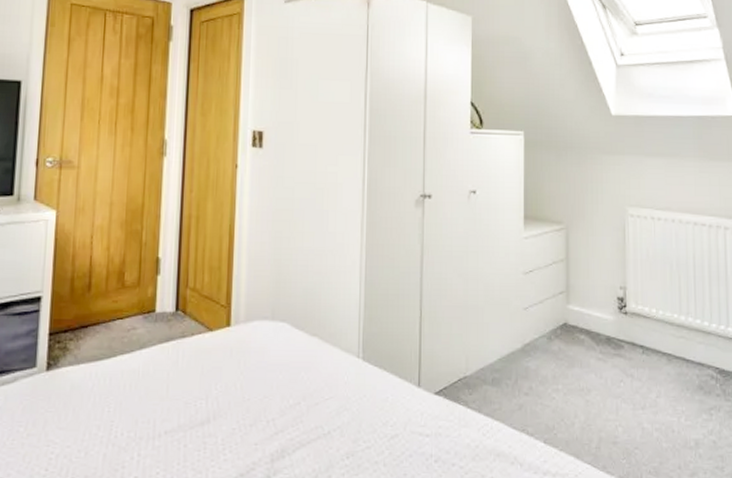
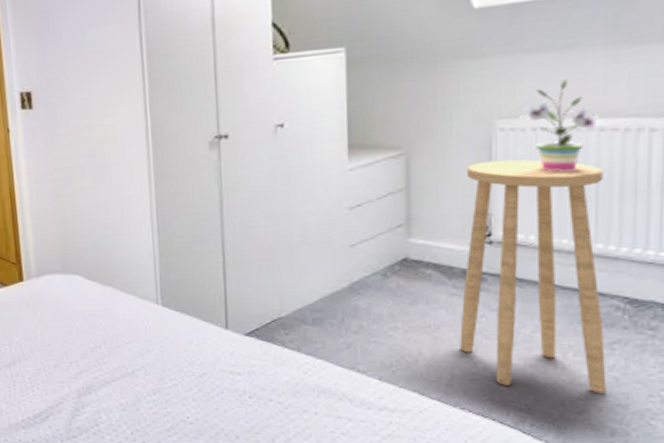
stool: none [605,241,709,456] -> present [460,159,607,394]
potted plant: none [642,180,698,255] -> present [518,79,606,172]

